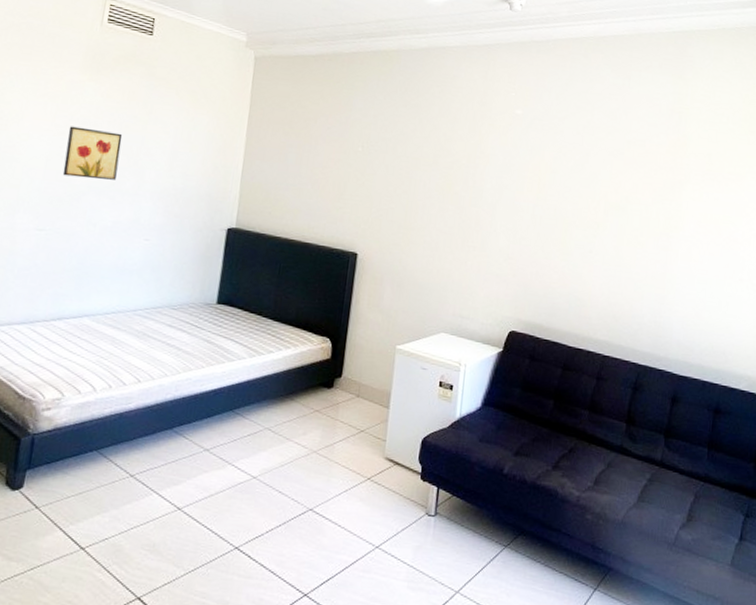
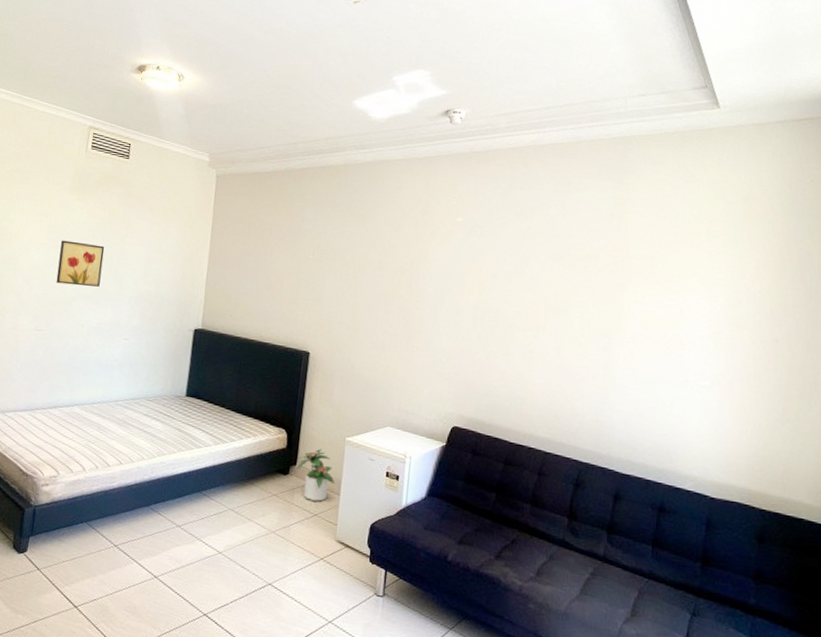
potted plant: none [342,358,384,416] -> present [297,448,335,502]

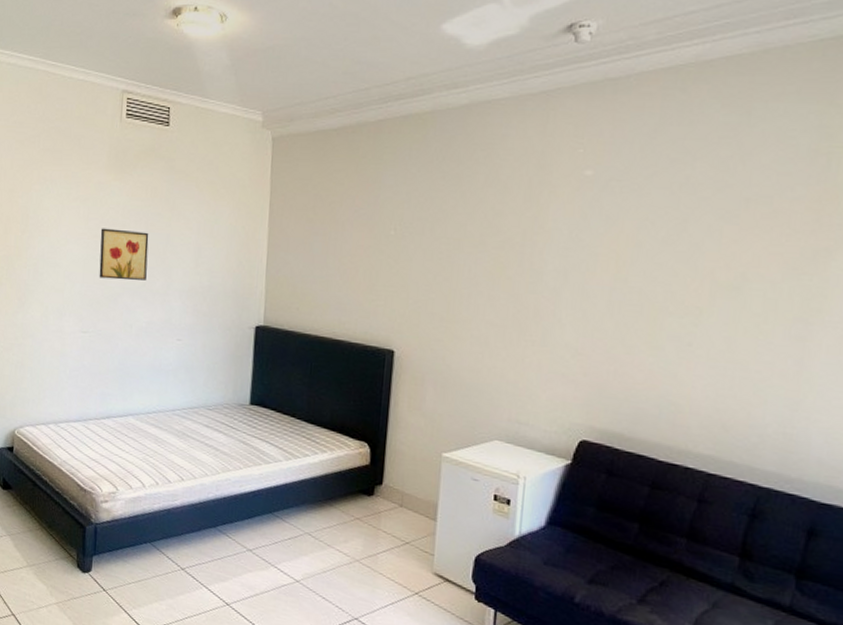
potted plant: present [297,448,335,502] -> none [383,466,430,528]

